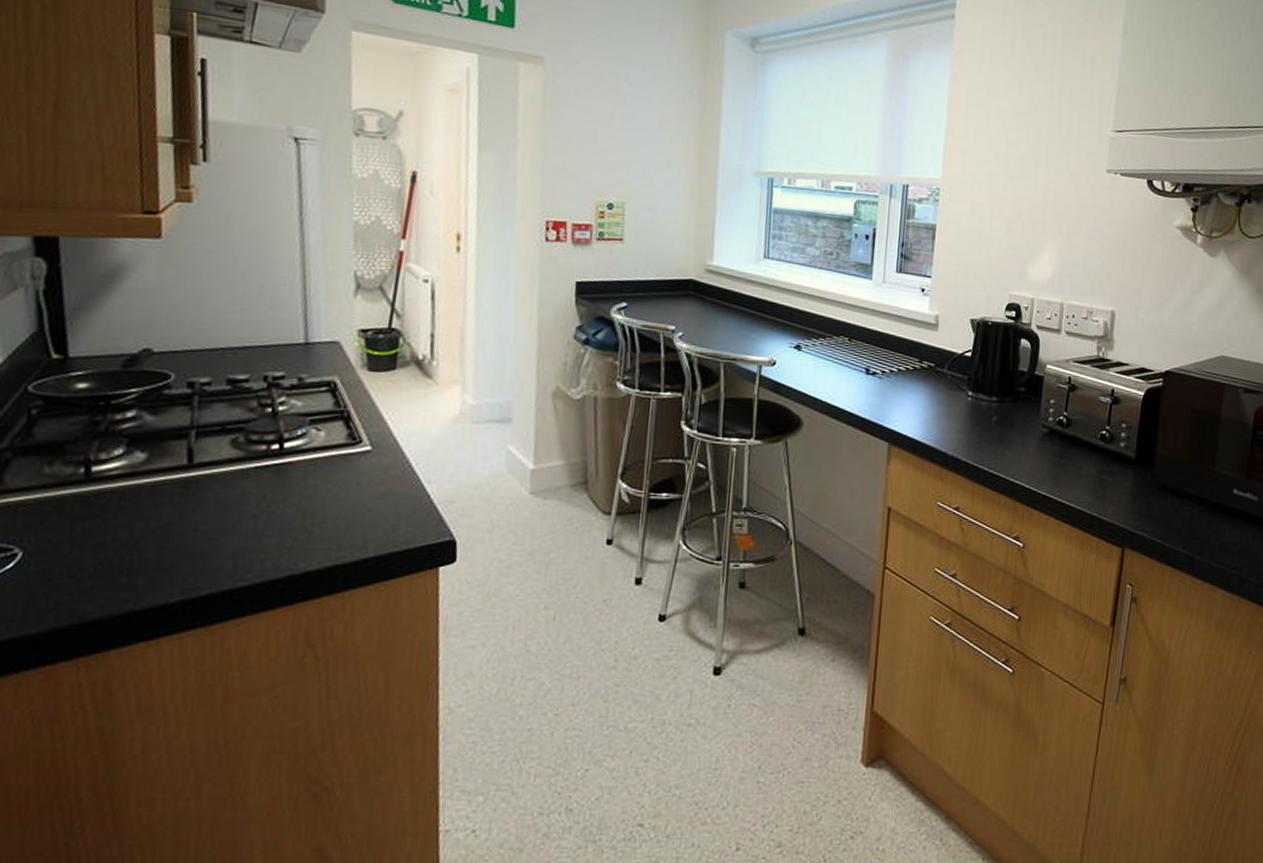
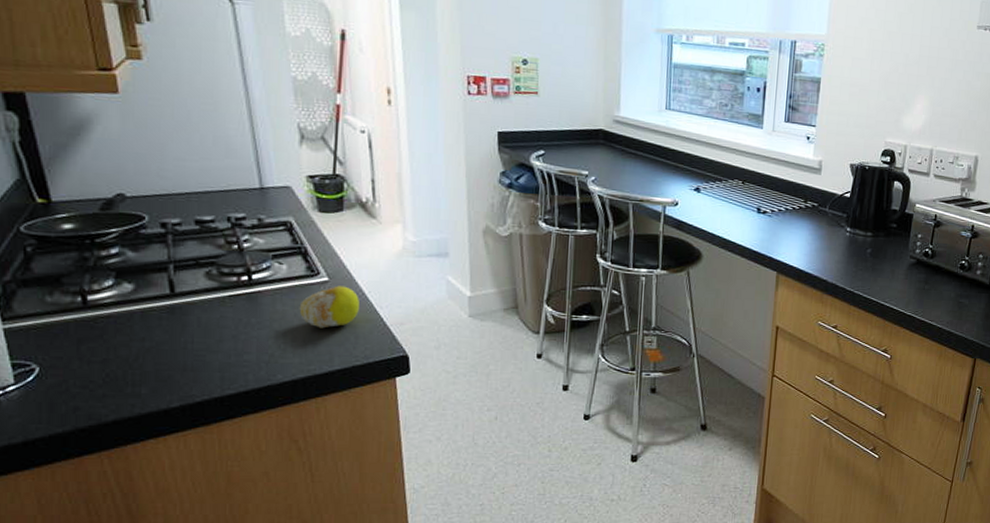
fruit: none [333,456,405,507] -> present [299,285,359,329]

